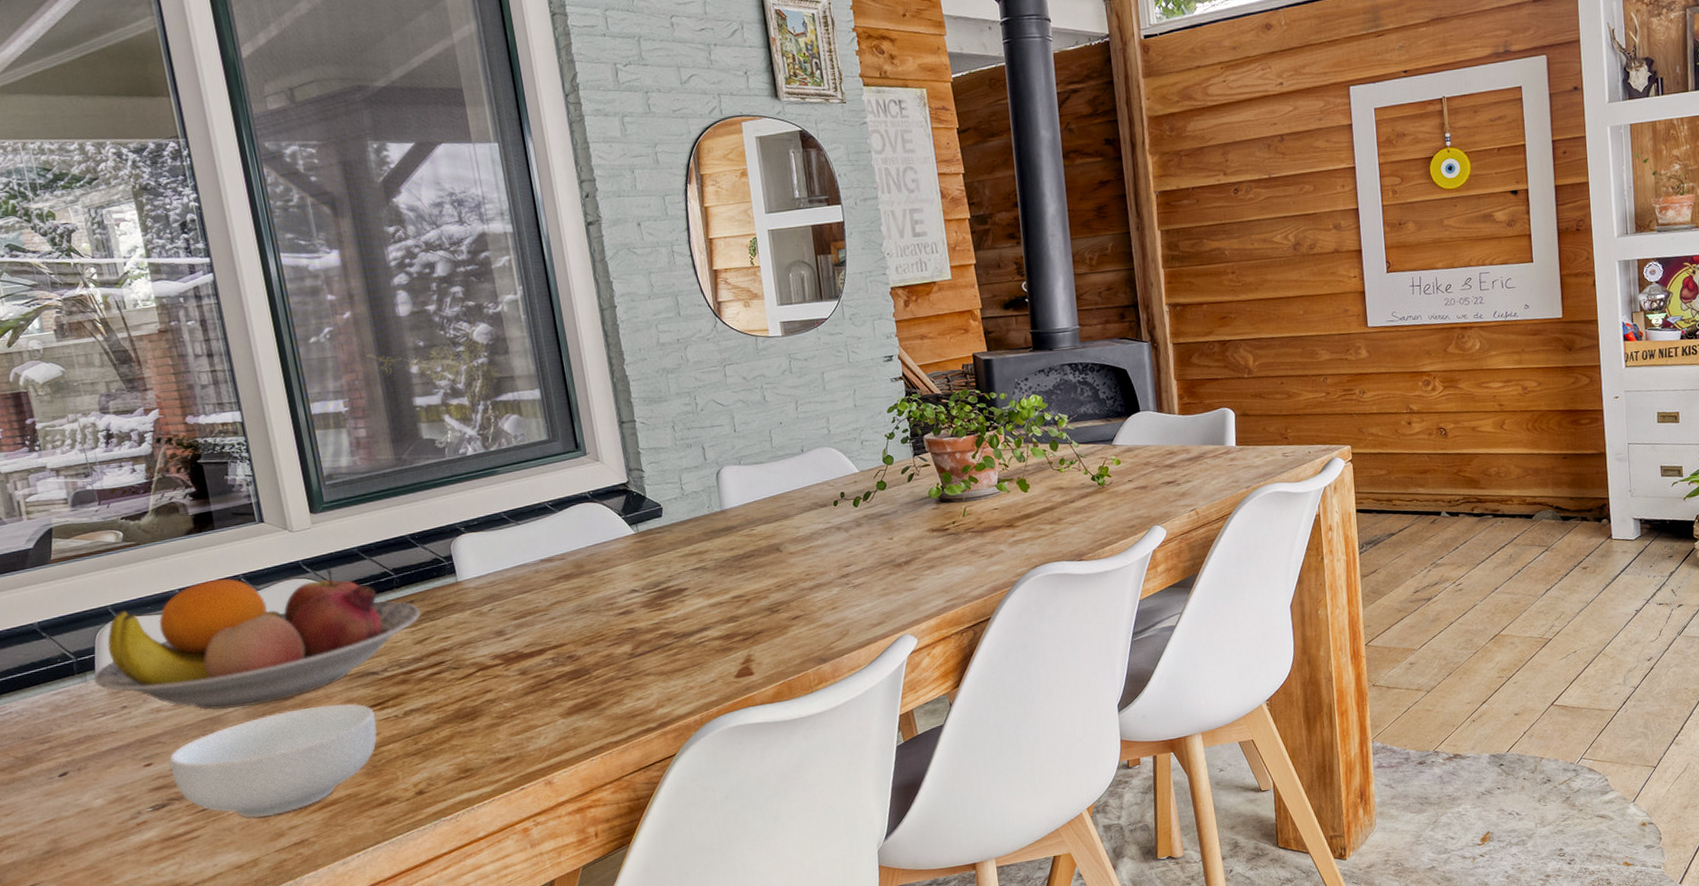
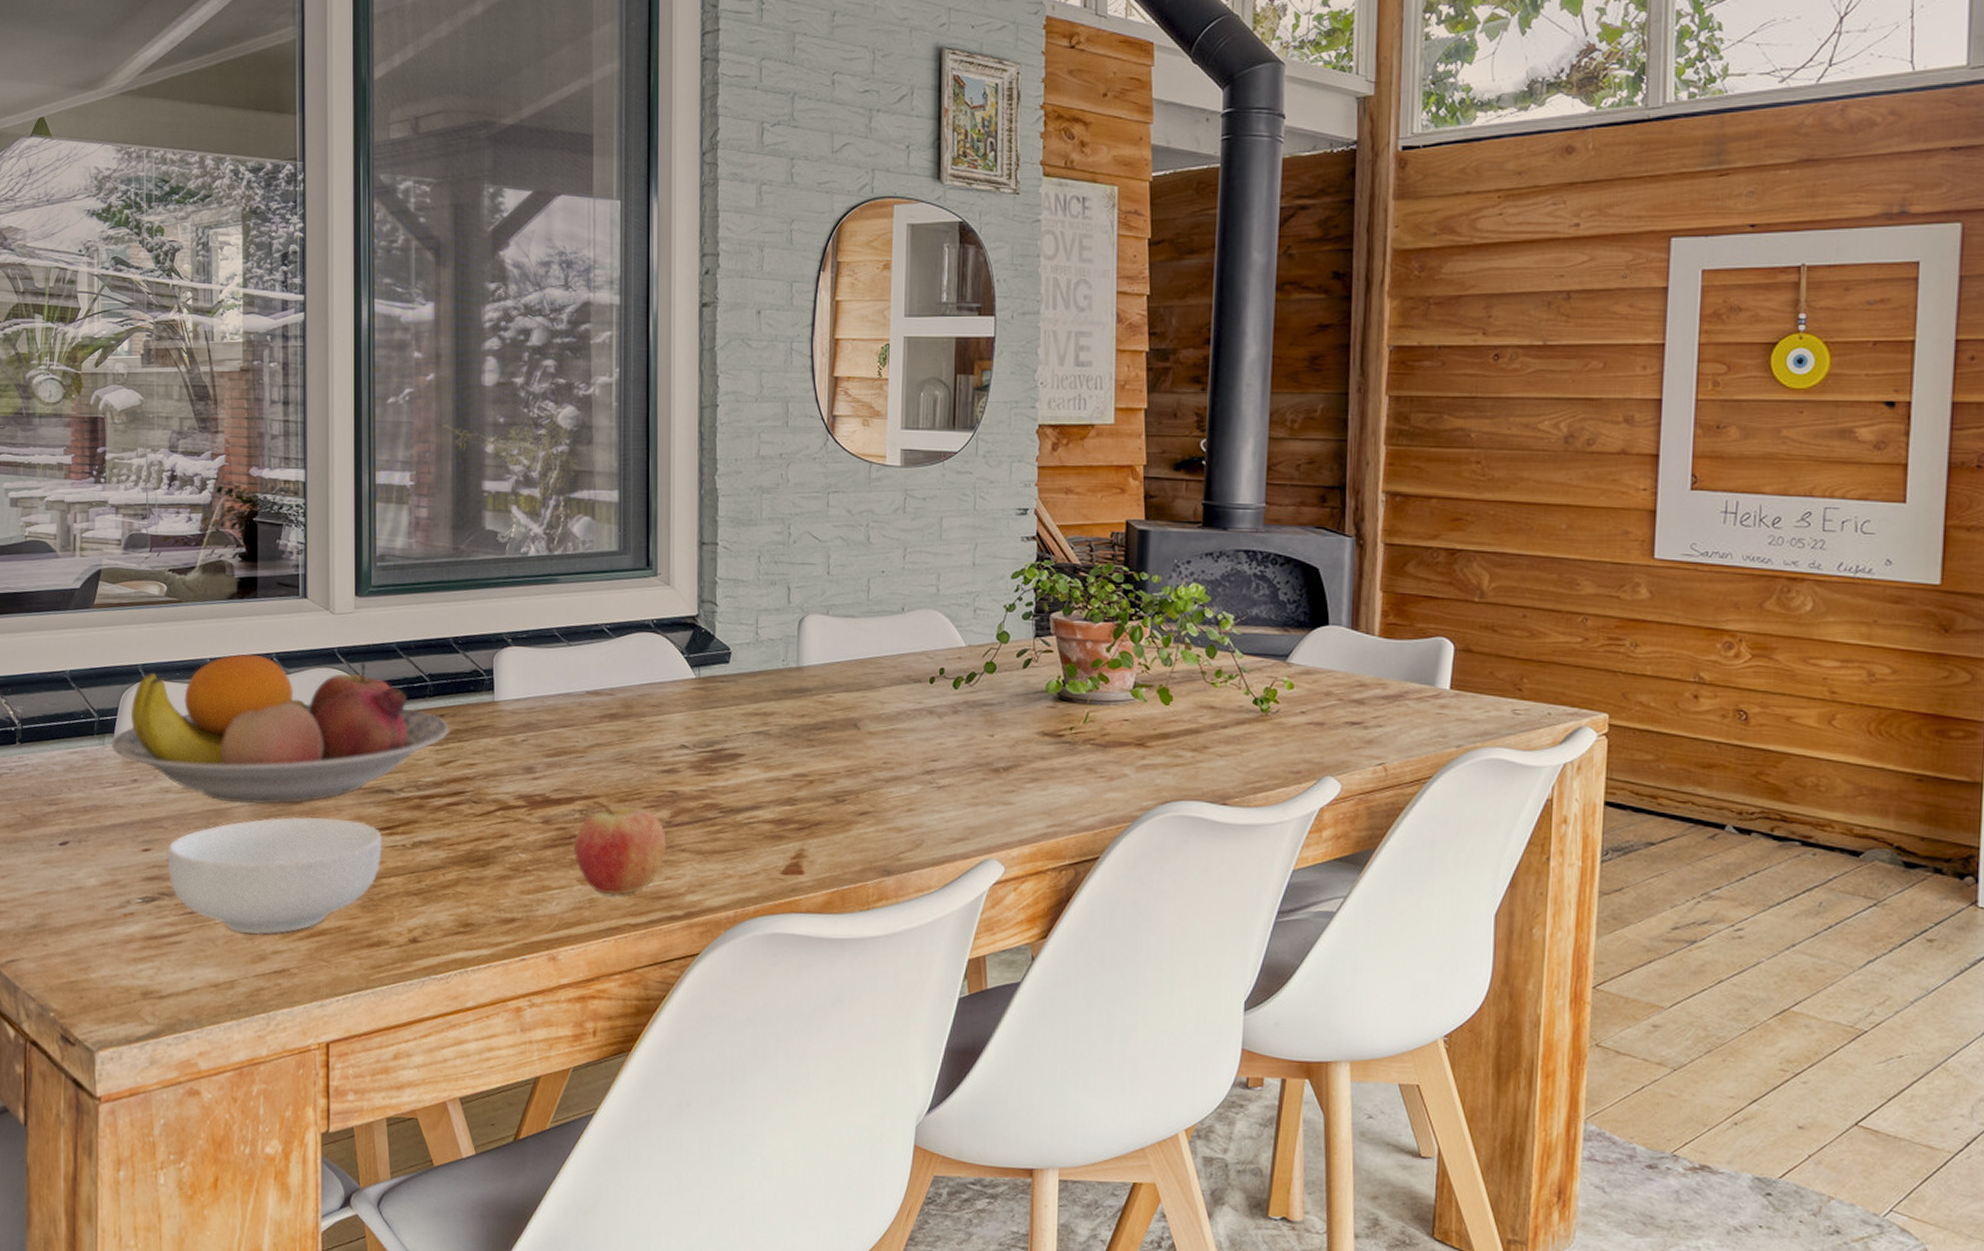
fruit: none [551,647,634,723] -> present [574,800,668,896]

